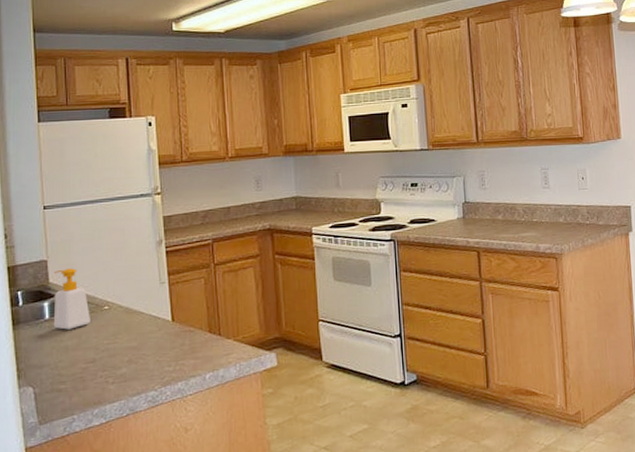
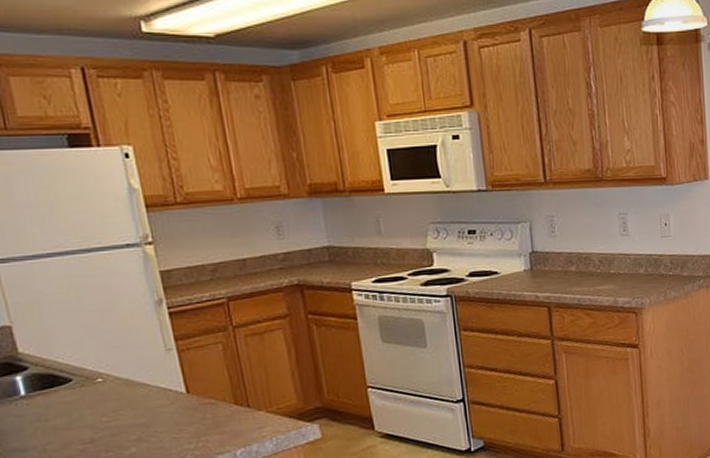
soap bottle: present [53,268,90,330] -> none [23,335,81,407]

